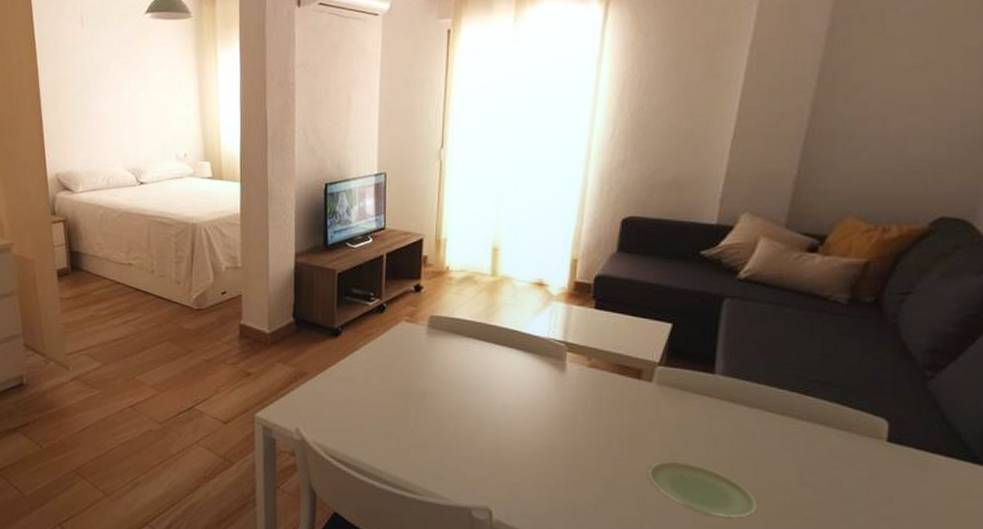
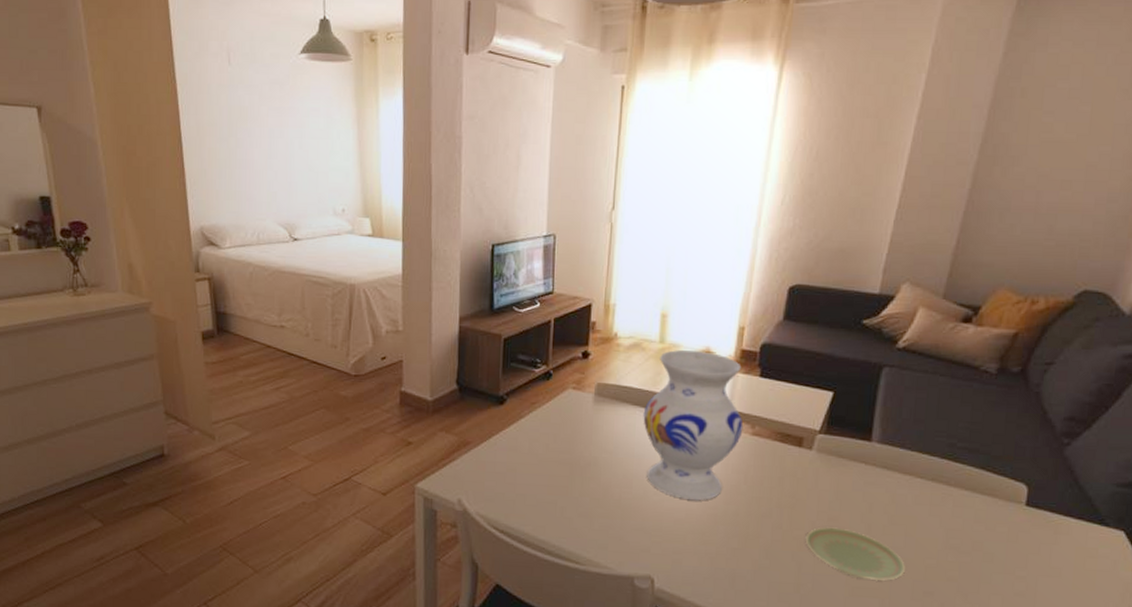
vase: none [477,283,579,432] -> present [643,350,744,500]

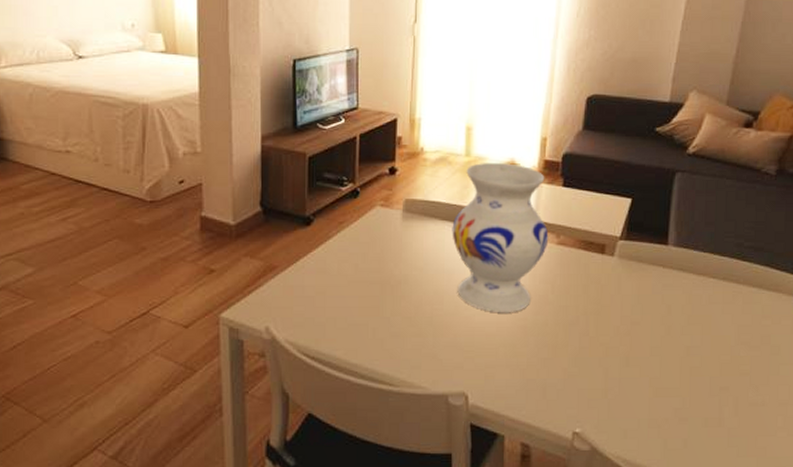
plate: present [805,527,905,581] -> none [611,331,703,381]

